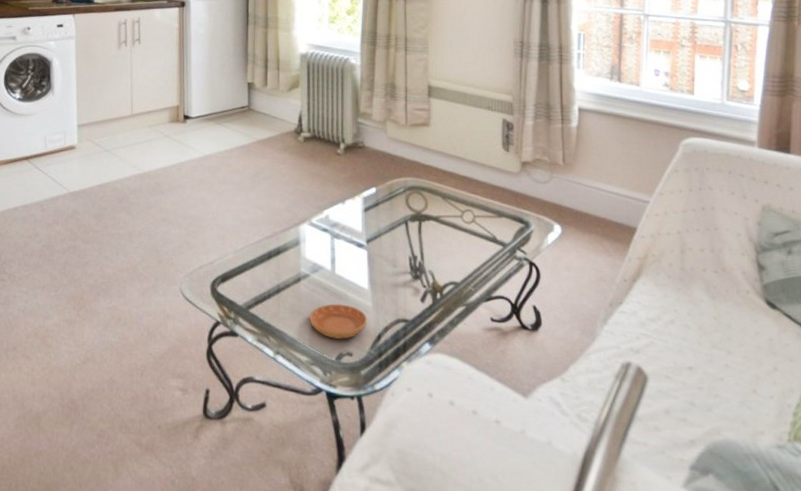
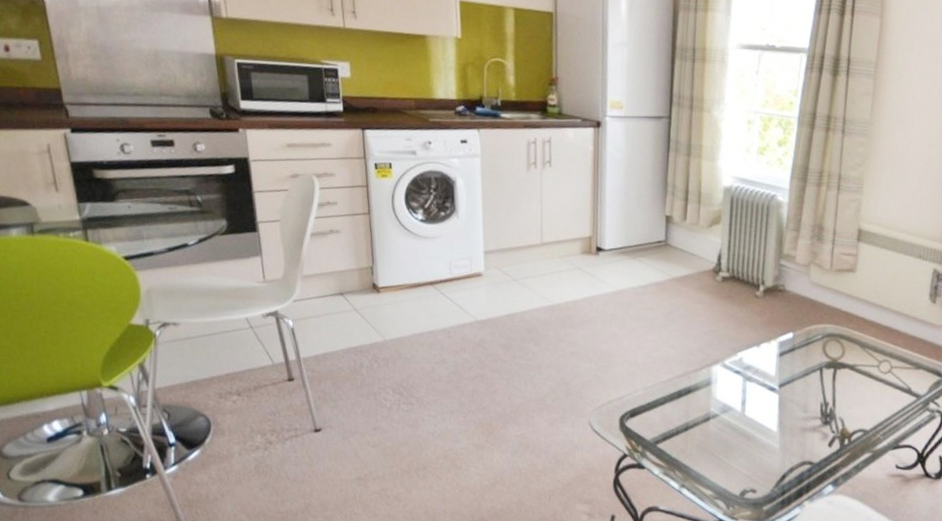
saucer: present [309,304,368,339] -> none [716,443,774,477]

